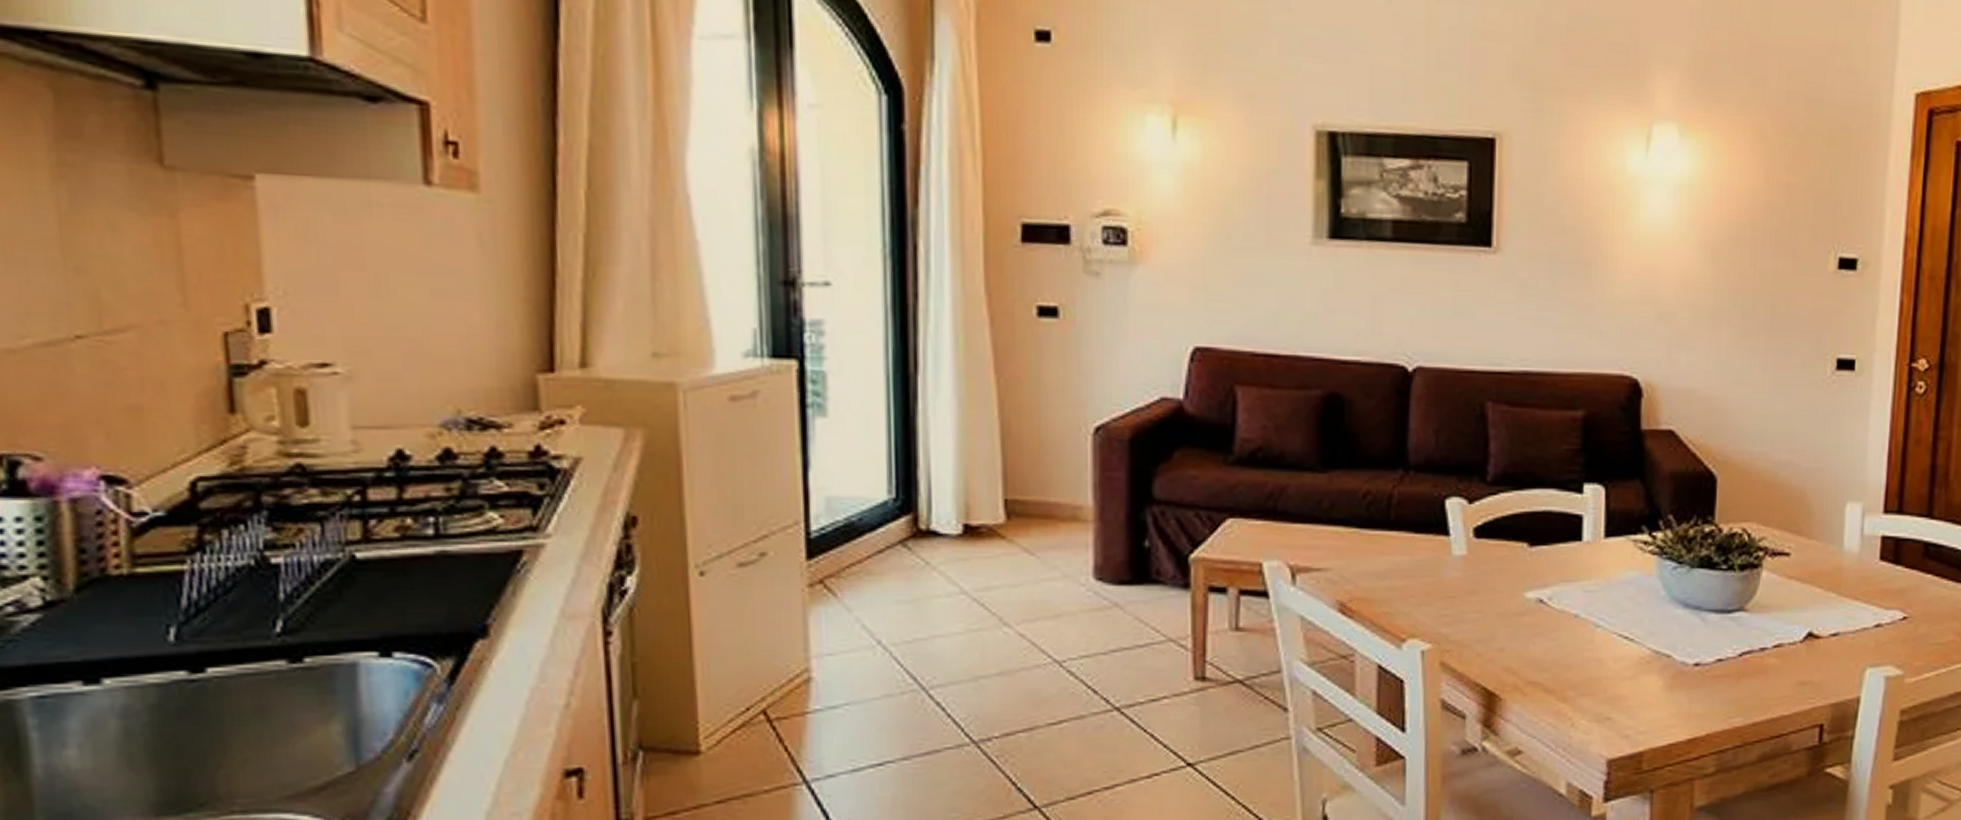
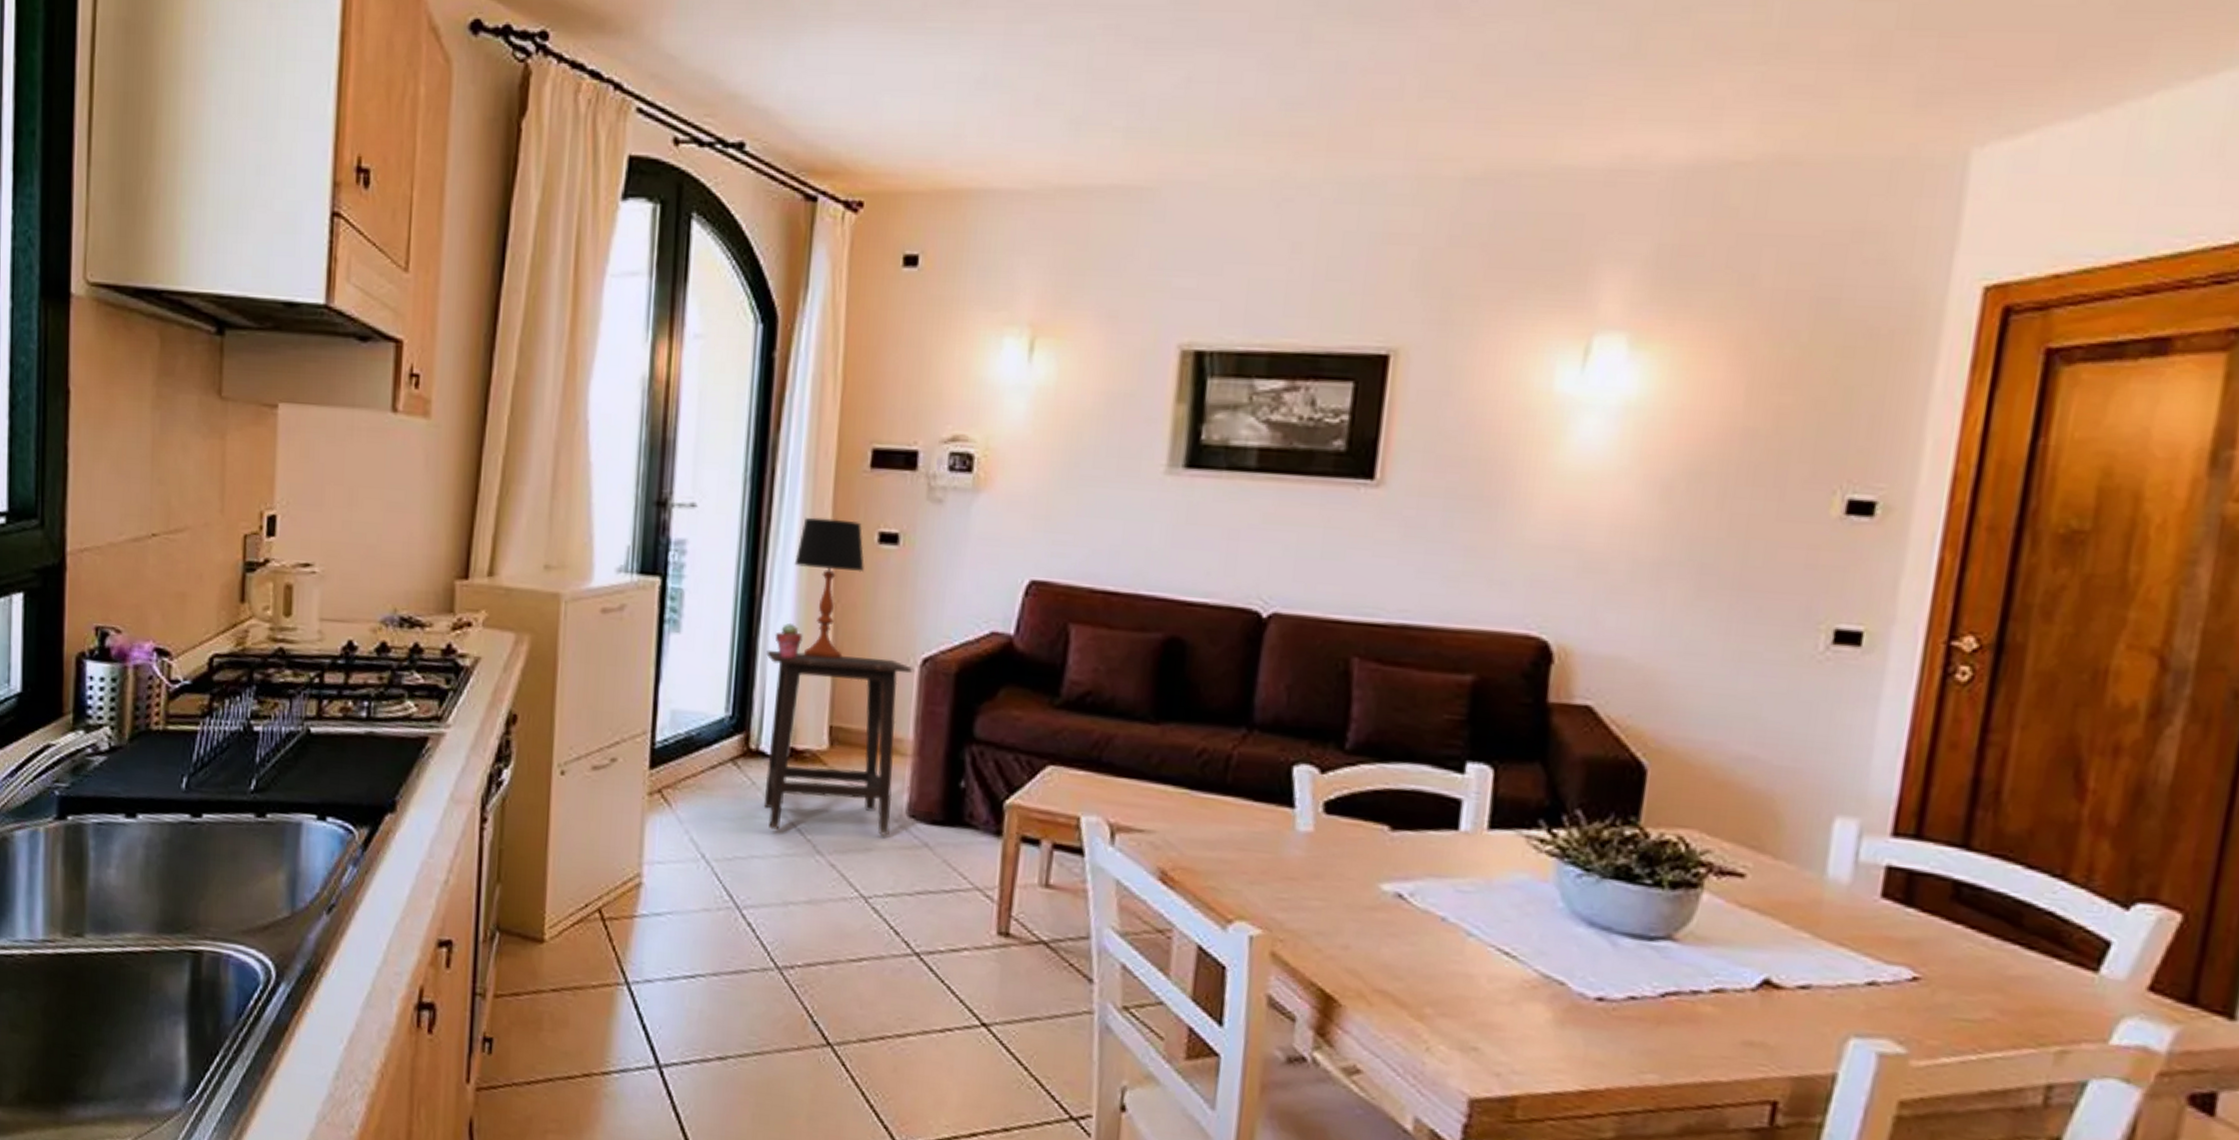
side table: none [928,428,1086,607] -> present [763,649,913,836]
potted succulent: none [935,401,966,436] -> present [775,623,803,659]
table lamp: none [949,293,1025,434] -> present [794,517,864,659]

